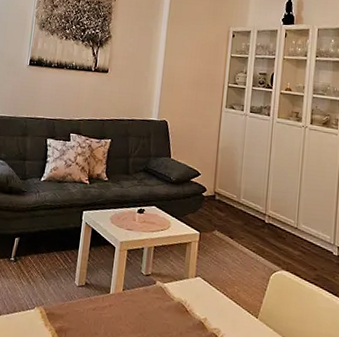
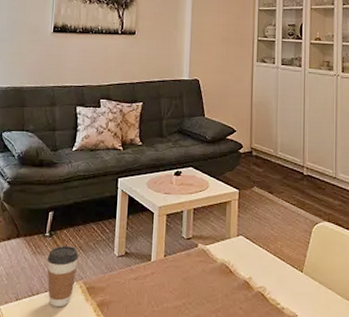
coffee cup: none [9,271,41,330] -> present [47,246,79,307]

